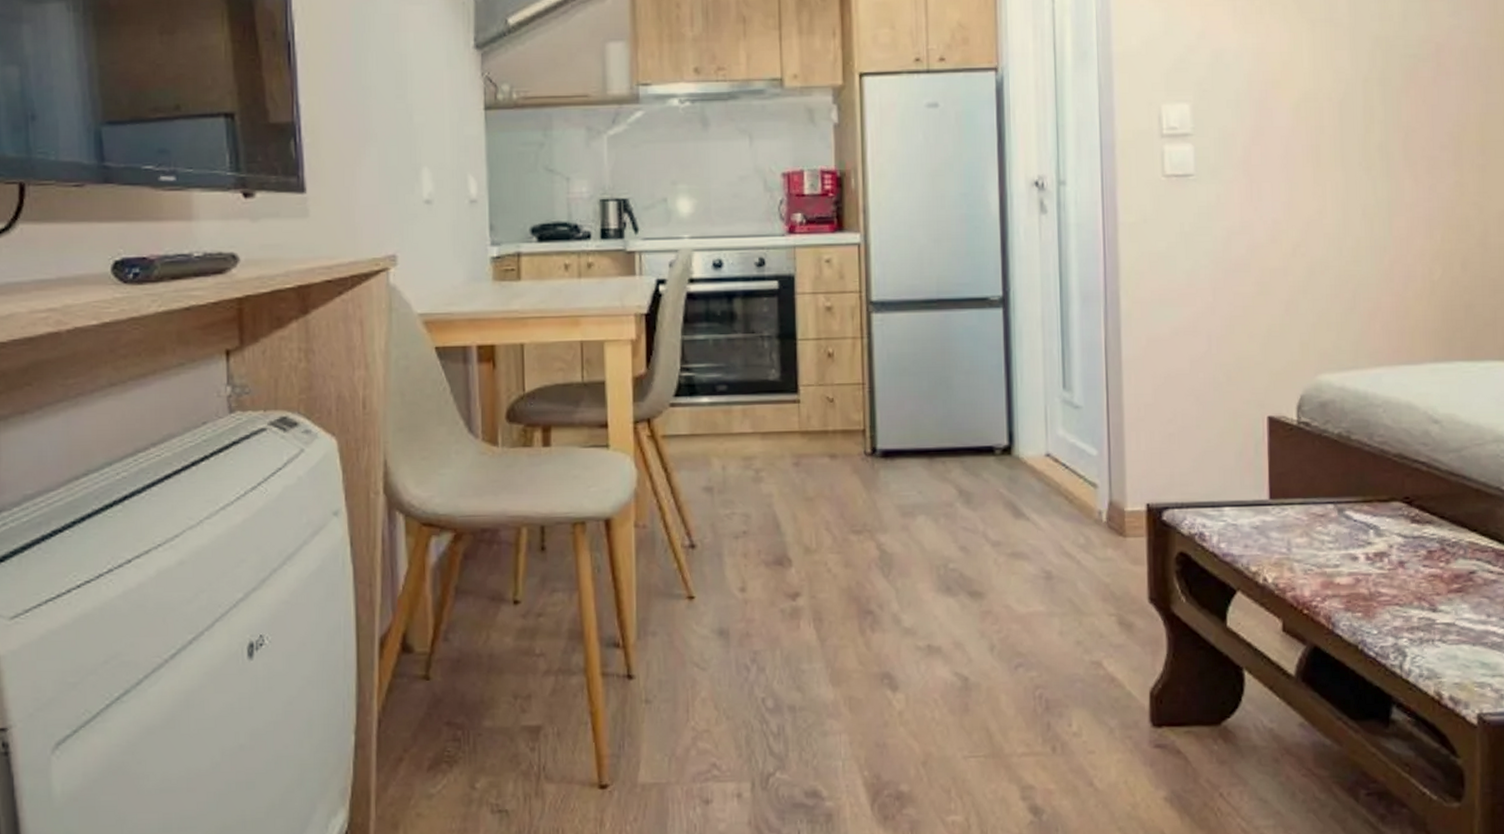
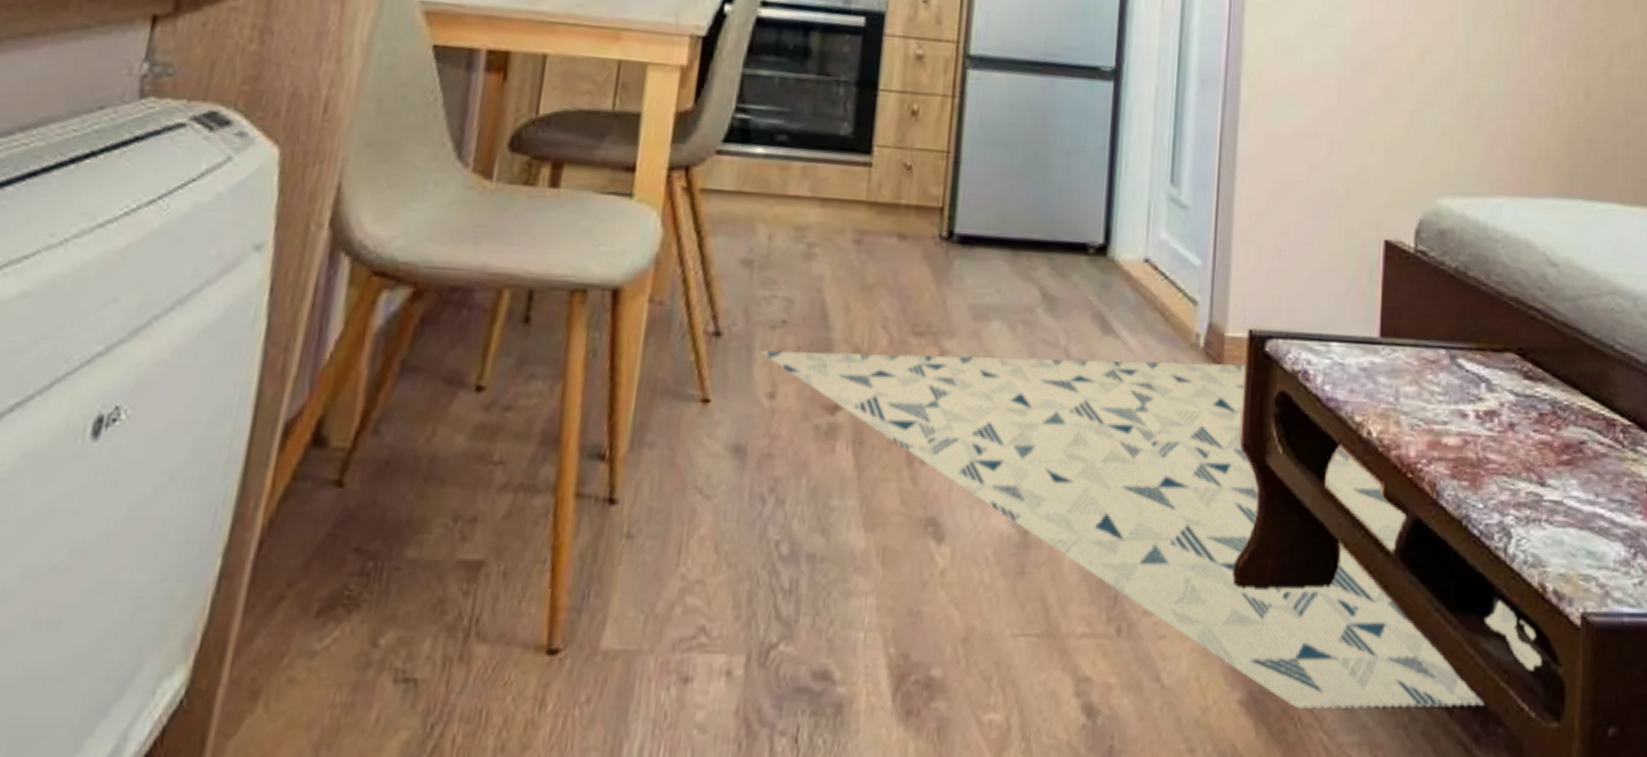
rug: none [729,532,1441,803] -> present [760,349,1542,710]

